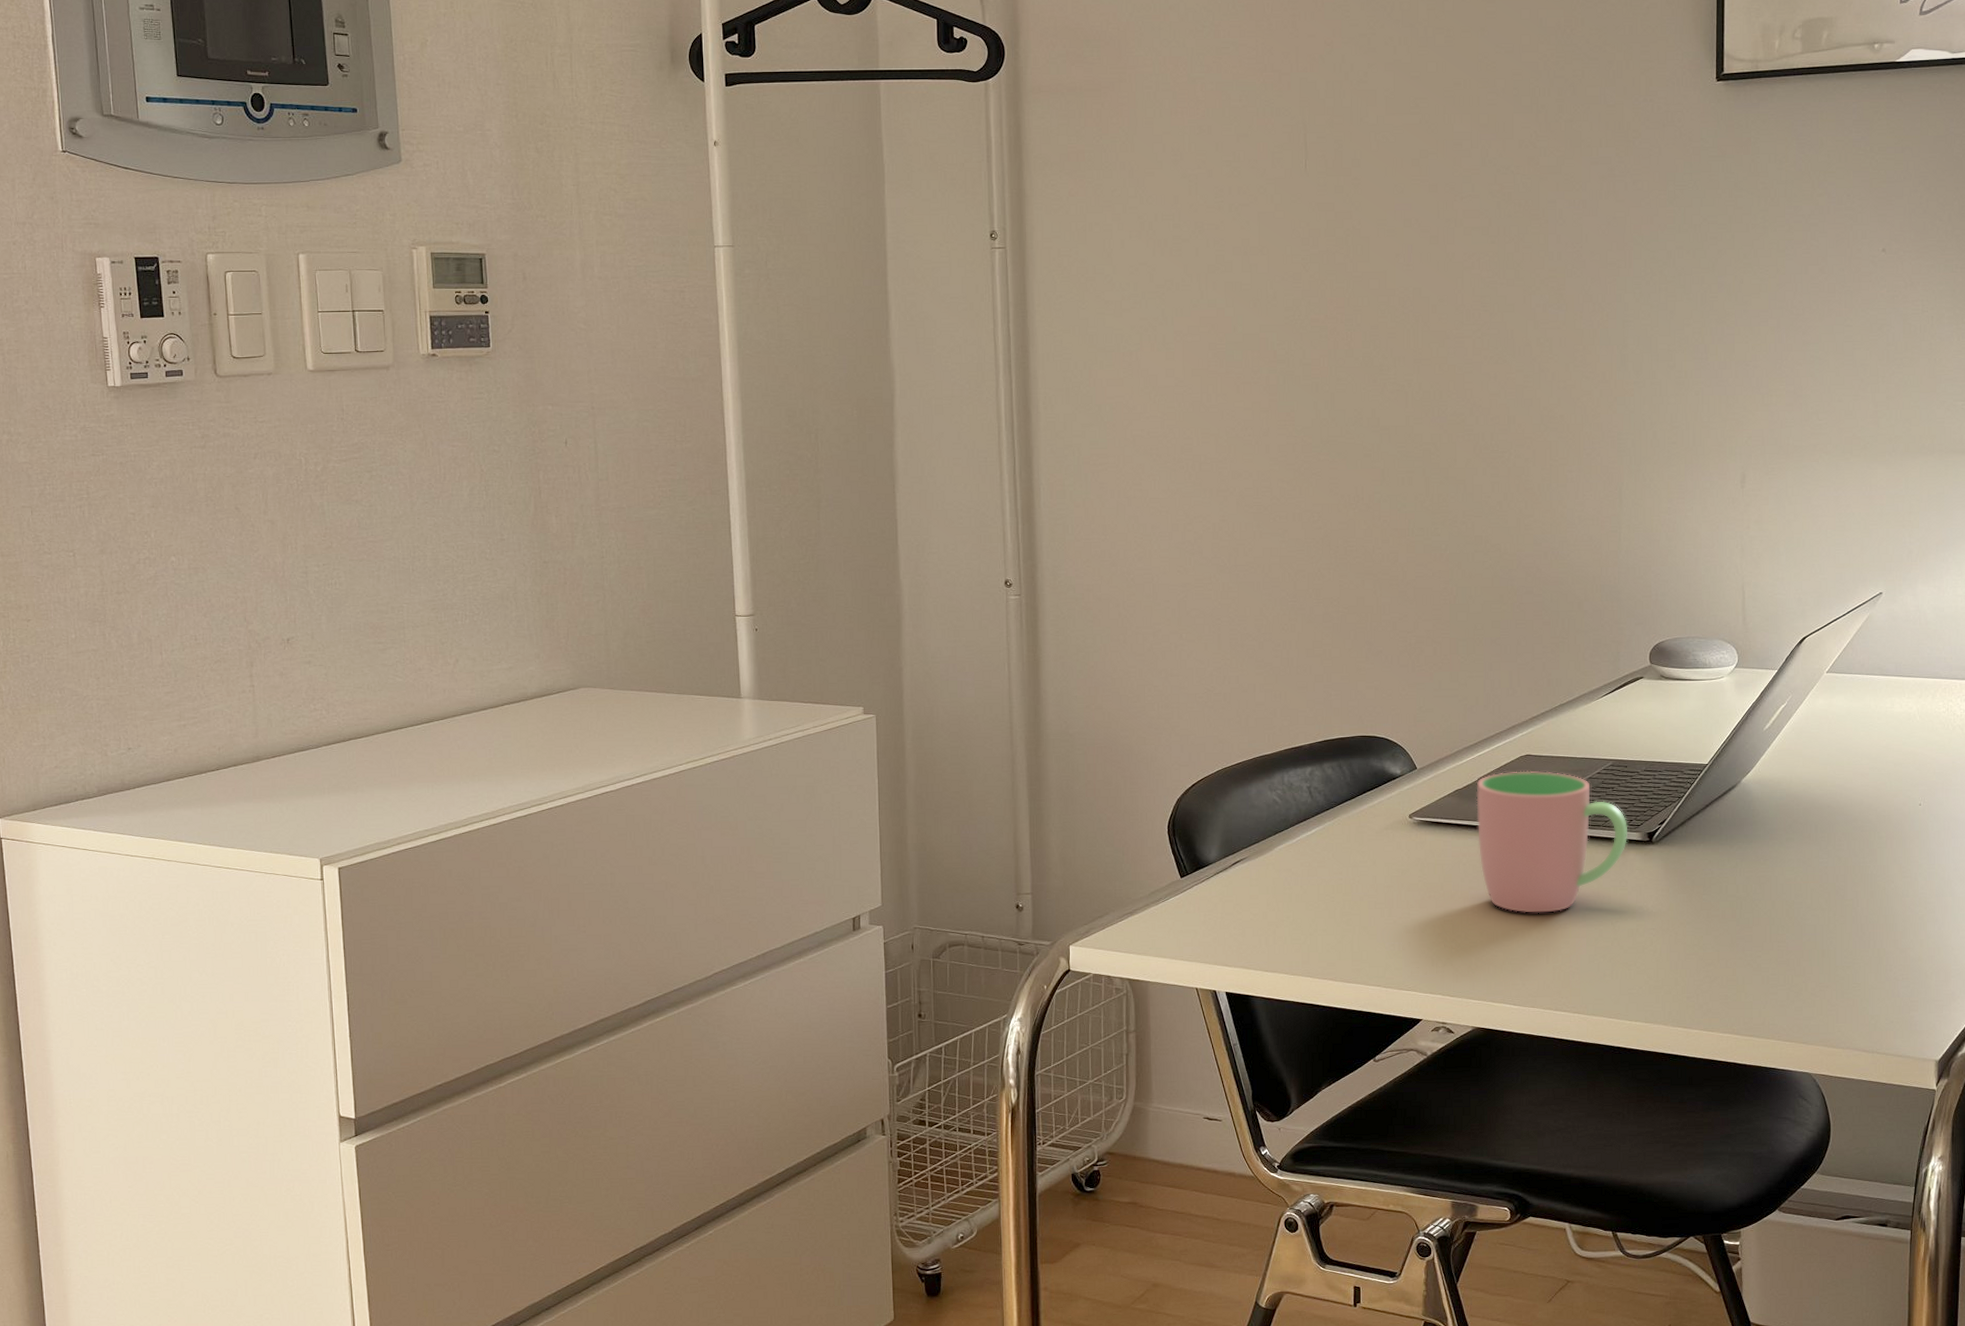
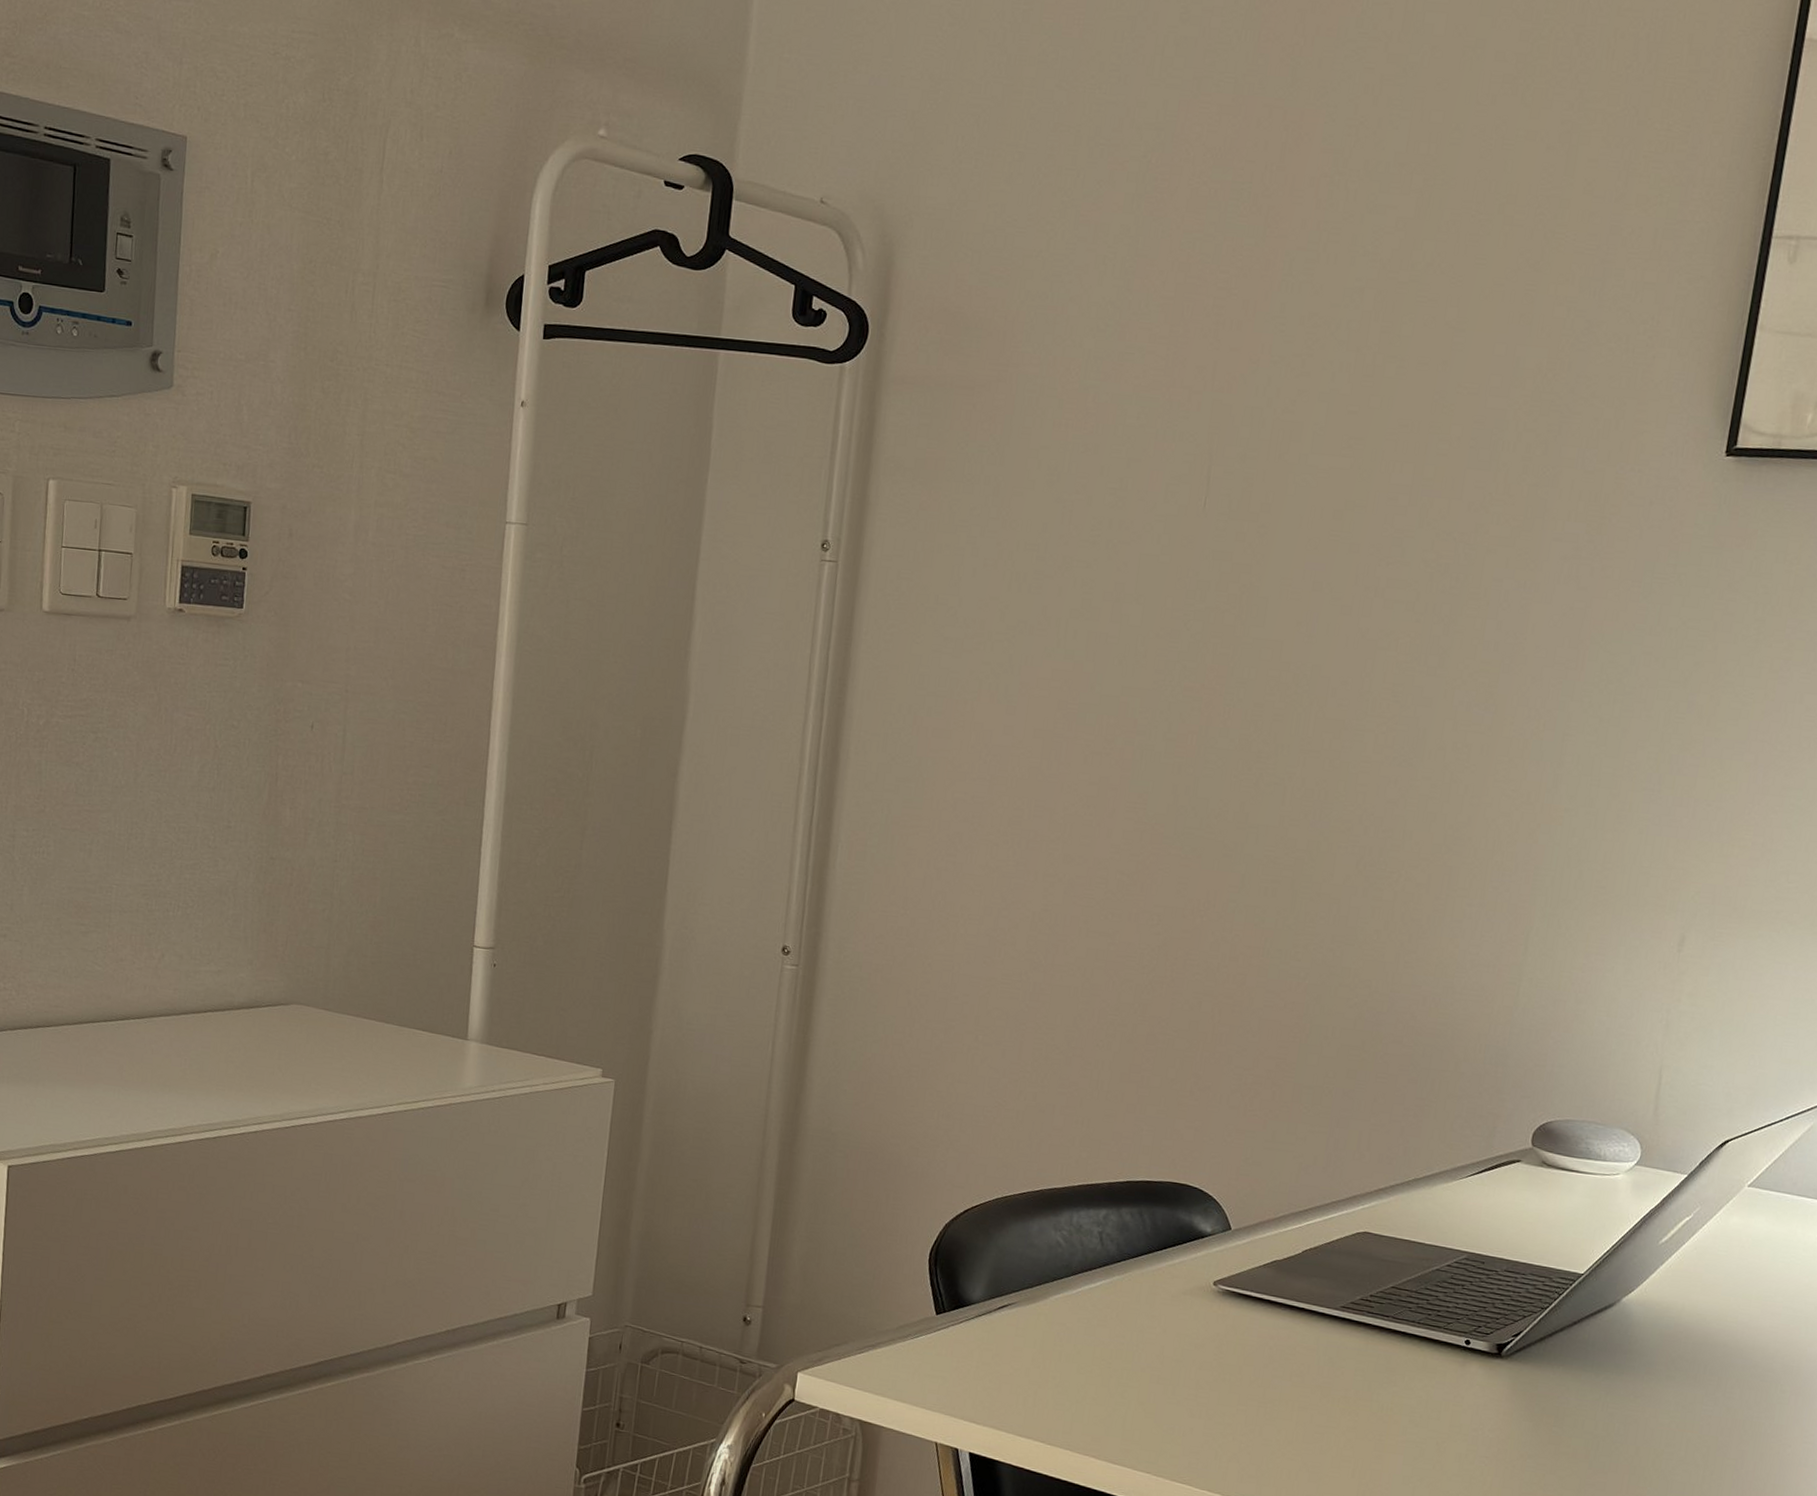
cup: present [1476,770,1628,913] -> none [1290,1248,1475,1420]

